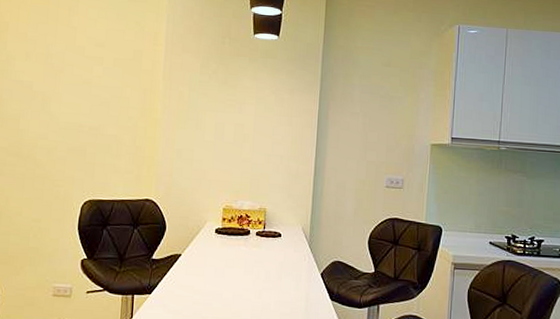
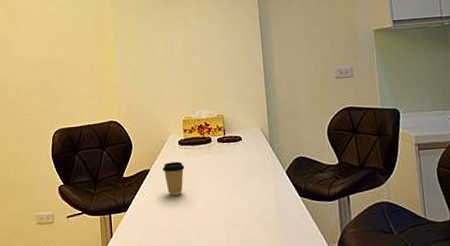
coffee cup: none [195,249,218,284] -> present [163,161,185,196]

